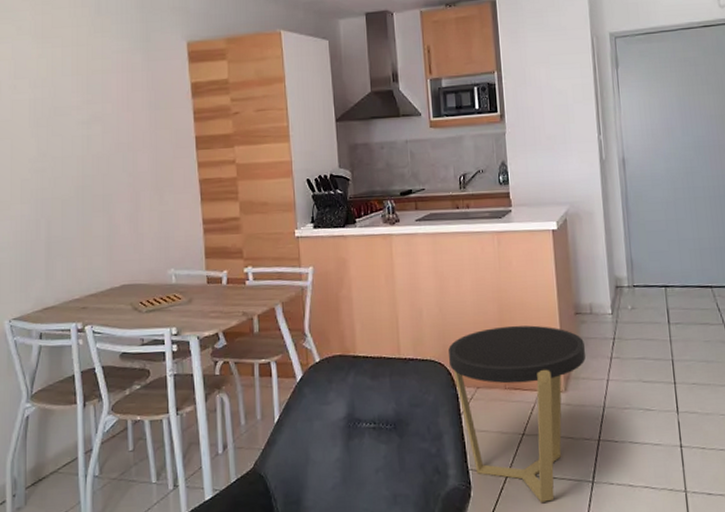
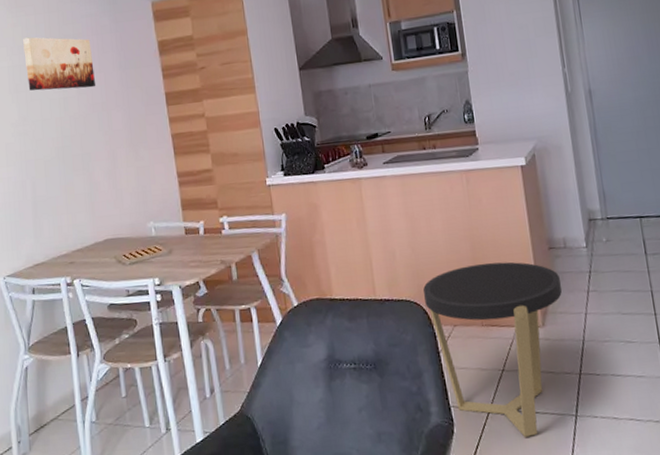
wall art: none [48,70,123,127] -> present [23,37,96,91]

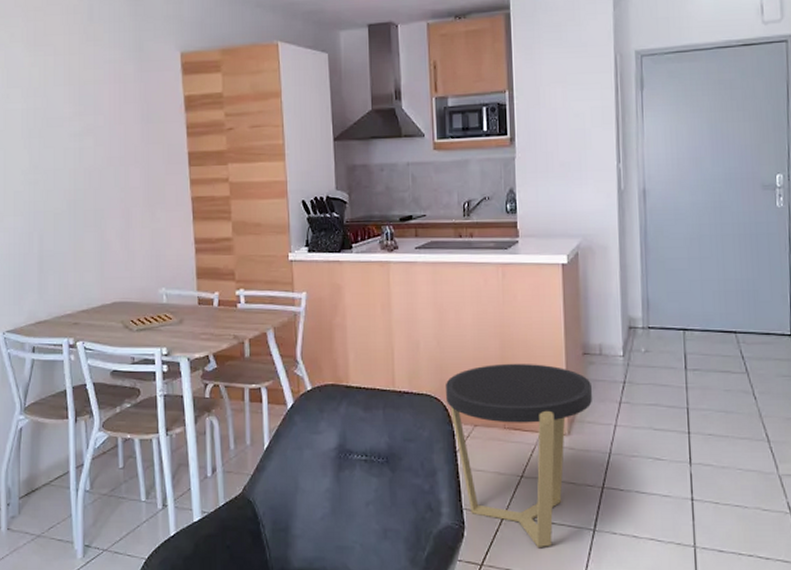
wall art: present [23,37,96,91] -> none [40,79,115,140]

